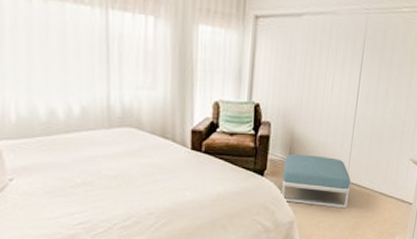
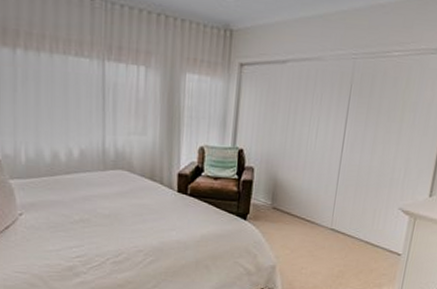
footstool: present [281,153,351,209] -> none [263,199,335,256]

